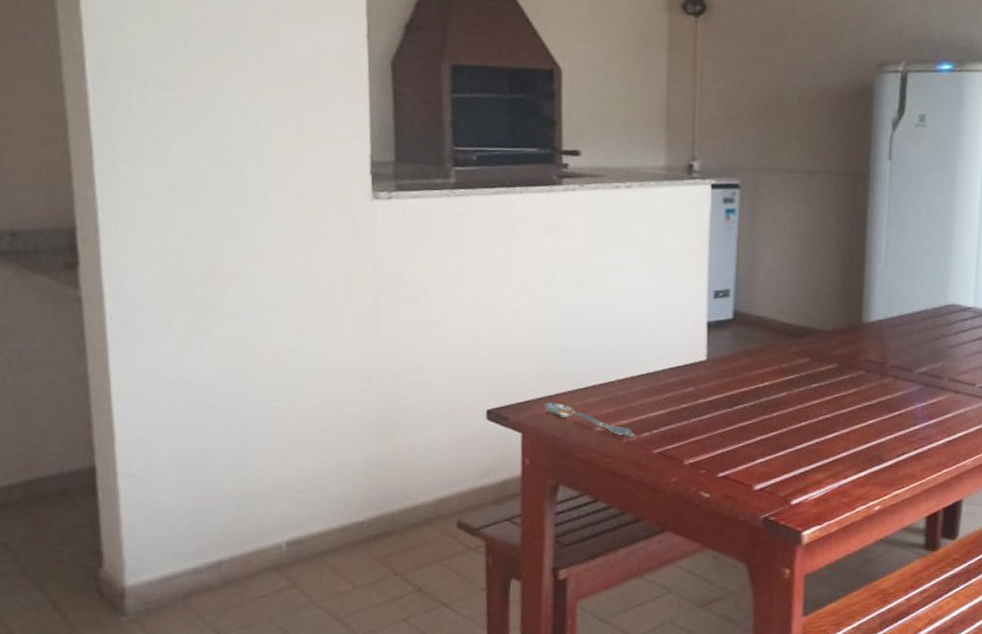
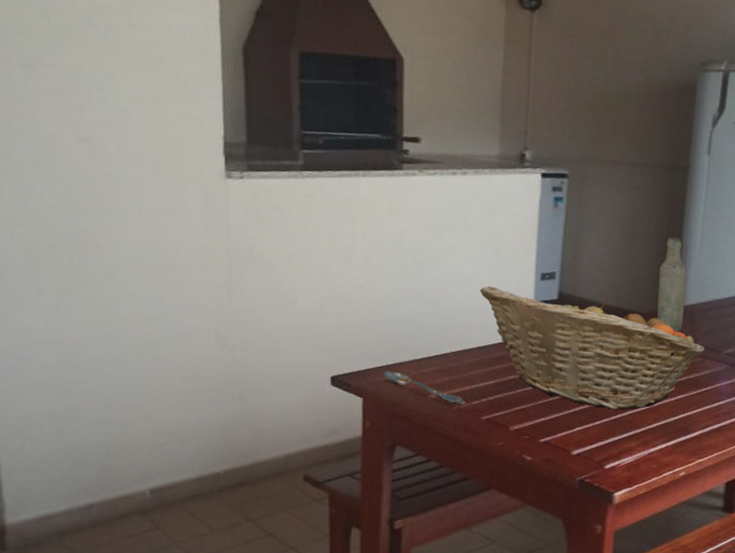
fruit basket: none [647,306,896,438] -> present [479,286,705,410]
bottle: none [841,248,872,351] -> present [657,237,687,332]

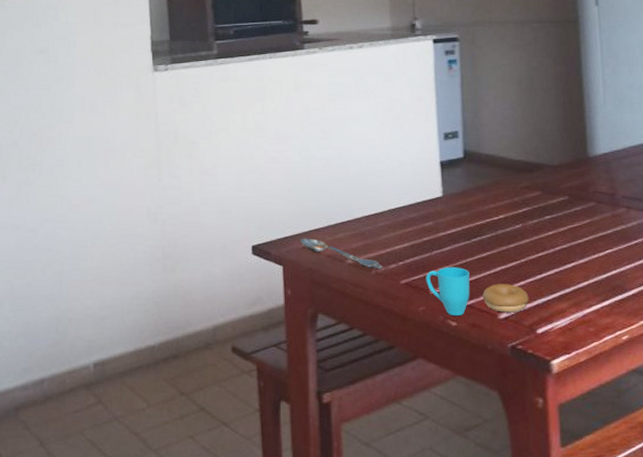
fruit basket: present [479,286,705,410] -> none [385,149,628,268]
cup: none [507,405,602,451] -> present [426,267,529,316]
bottle: present [657,237,687,332] -> none [564,87,598,183]

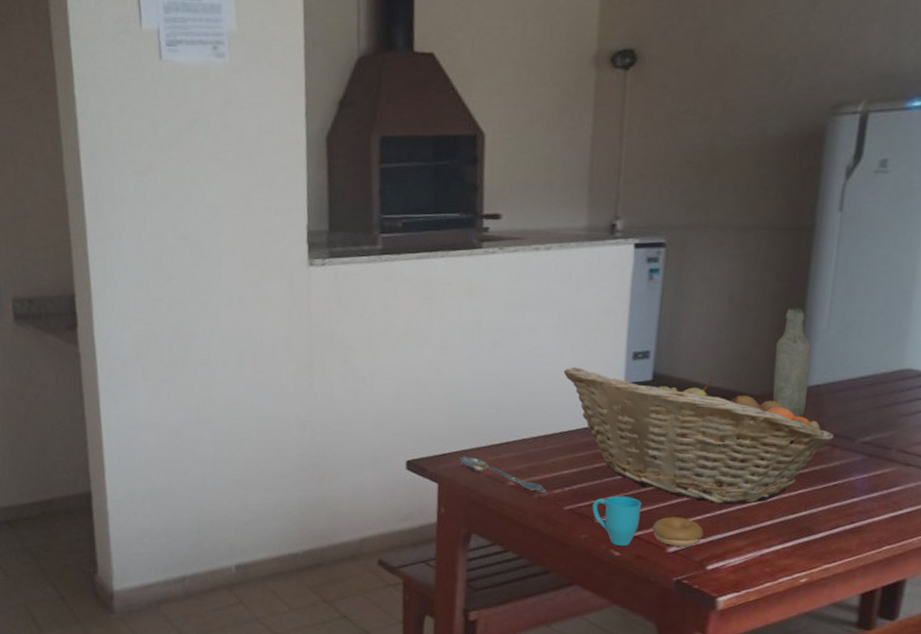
fruit basket: none [385,149,628,268] -> present [563,367,835,504]
bottle: none [564,87,598,183] -> present [772,308,811,417]

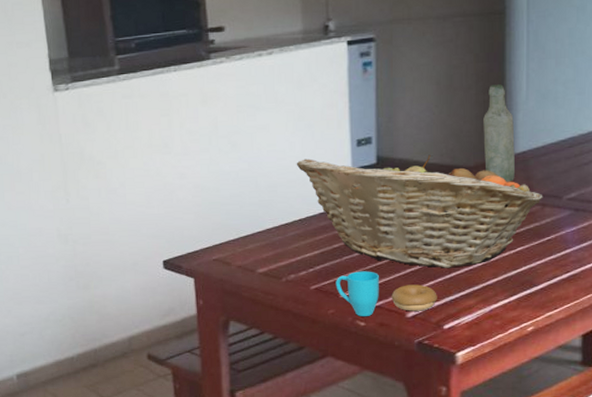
spoon: present [459,456,546,493] -> none [210,250,292,276]

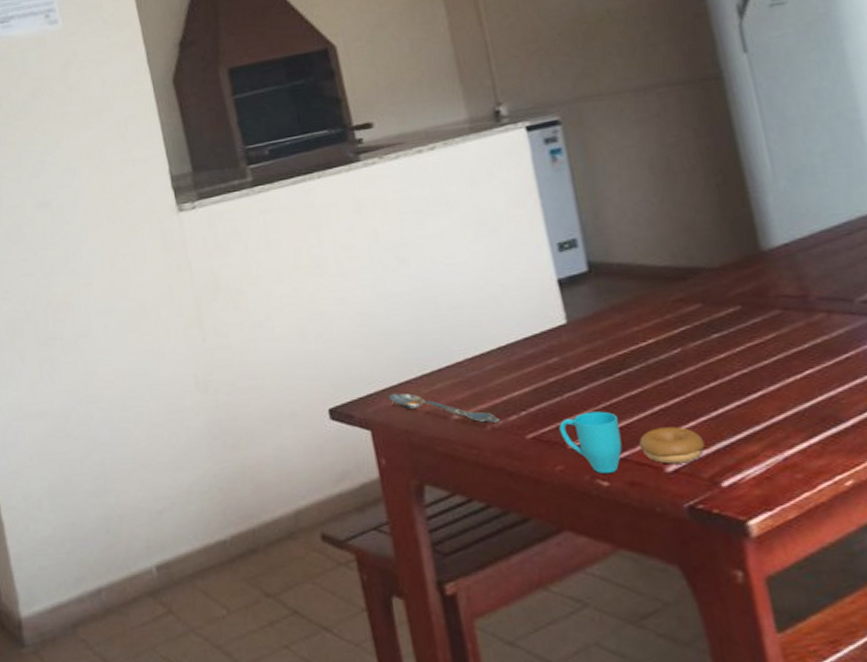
spoon: none [210,250,292,276] -> present [388,393,500,423]
fruit basket: present [296,154,543,268] -> none [483,255,827,403]
bottle: present [483,84,515,182] -> none [720,162,780,285]

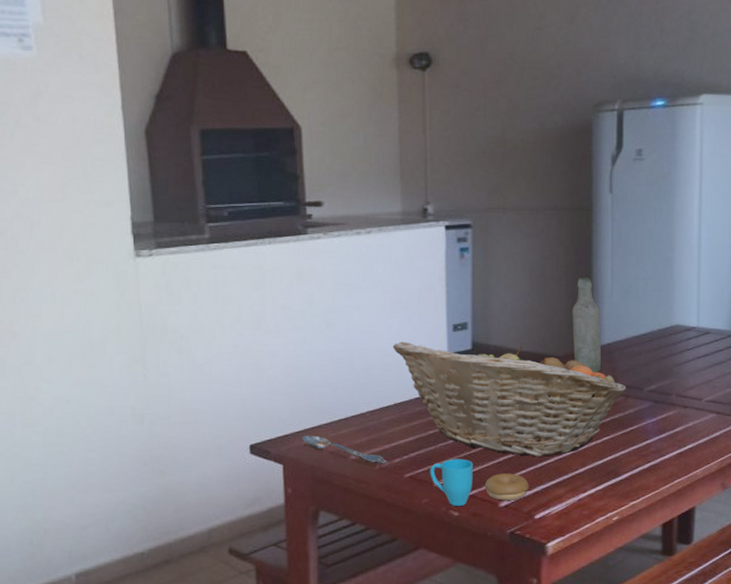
fruit basket: none [483,255,827,403] -> present [392,341,627,457]
bottle: none [720,162,780,285] -> present [572,277,601,373]

